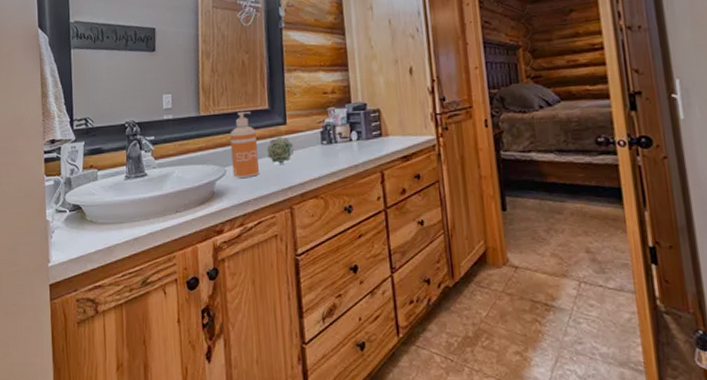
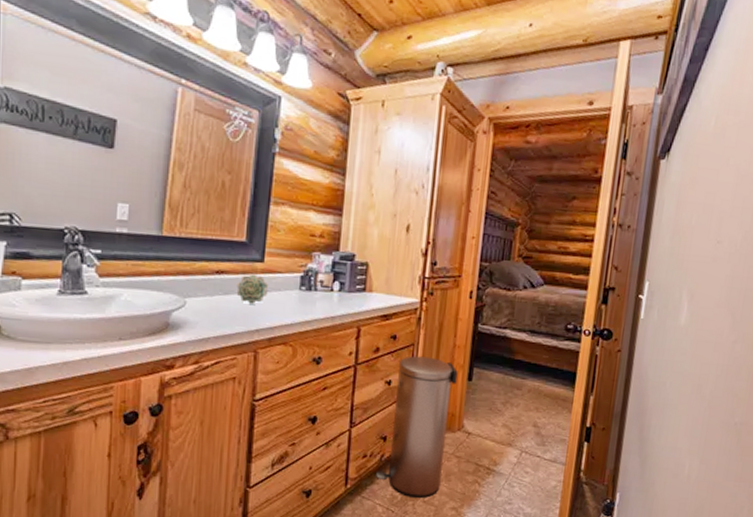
soap dispenser: present [230,111,260,179] -> none [193,238,227,314]
pedal bin: none [426,191,497,343] -> present [376,356,458,498]

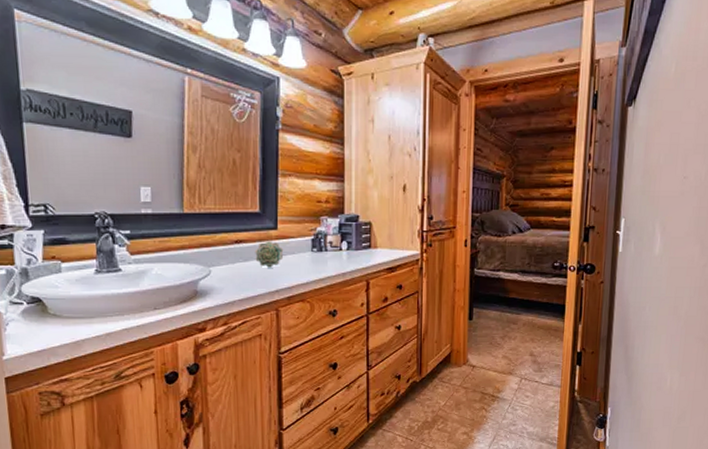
pedal bin: present [376,356,458,498] -> none [394,302,459,427]

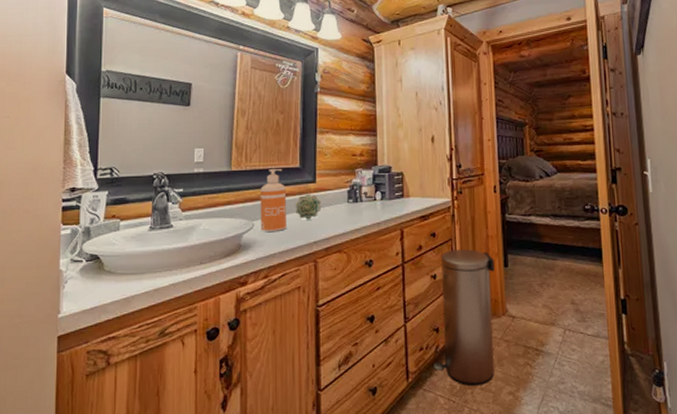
soap dispenser: none [216,212,247,280] -> present [260,168,287,233]
pedal bin: none [394,302,459,427] -> present [434,249,495,386]

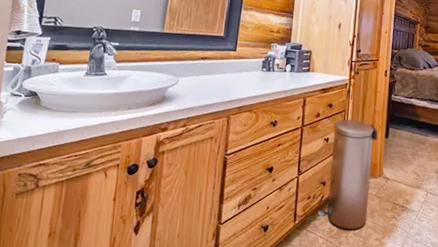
soap dispenser: present [260,168,287,233] -> none [184,34,210,89]
succulent plant: present [295,192,322,220] -> none [215,58,240,82]

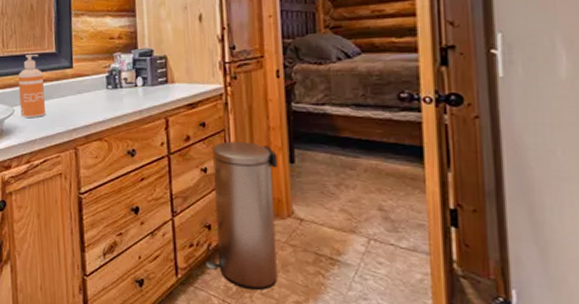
soap dispenser: none [184,34,210,89] -> present [18,53,46,119]

